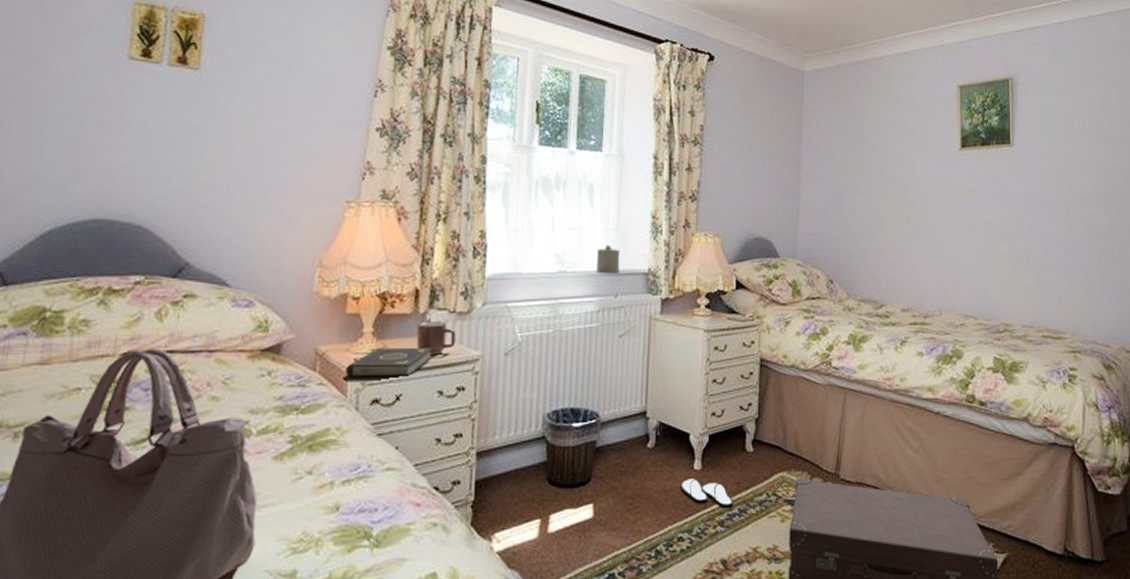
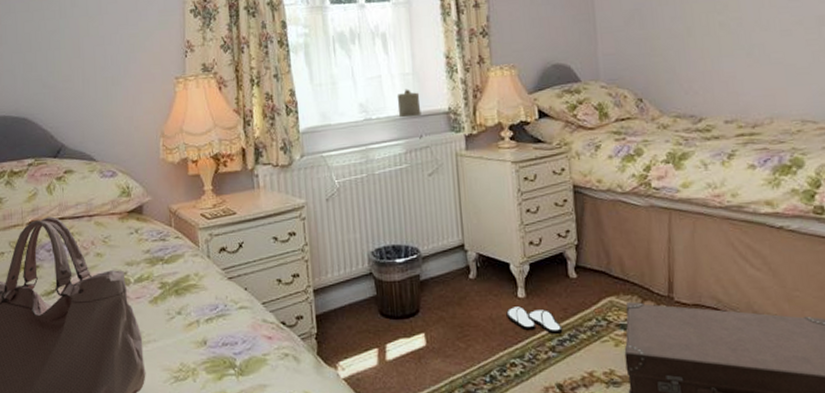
book: present [346,347,433,378] -> none [195,199,264,230]
mug: present [416,321,456,355] -> none [248,175,282,206]

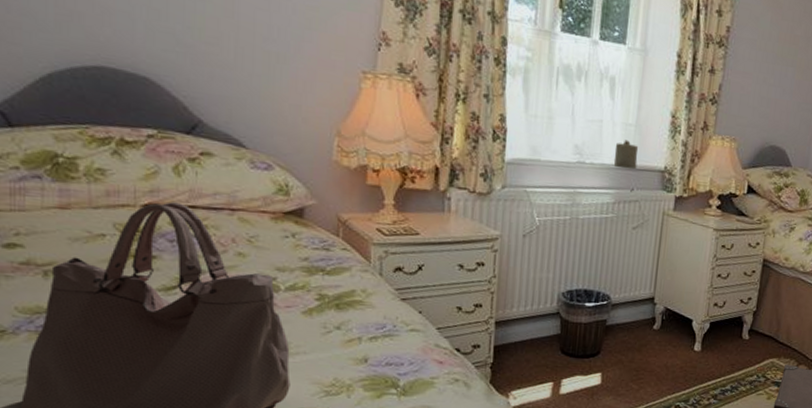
slippers: present [506,306,563,333] -> none [680,358,727,384]

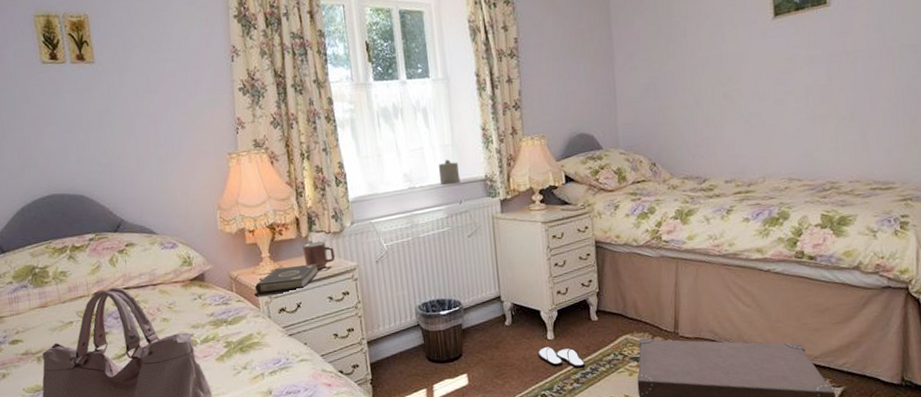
book: none [369,220,453,250] -> present [255,263,319,294]
mug: none [437,199,475,231] -> present [302,241,335,269]
slippers: none [680,358,727,384] -> present [537,347,586,367]

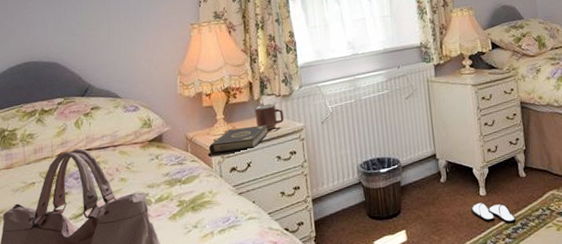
candle: present [438,159,461,186] -> none [378,28,399,52]

